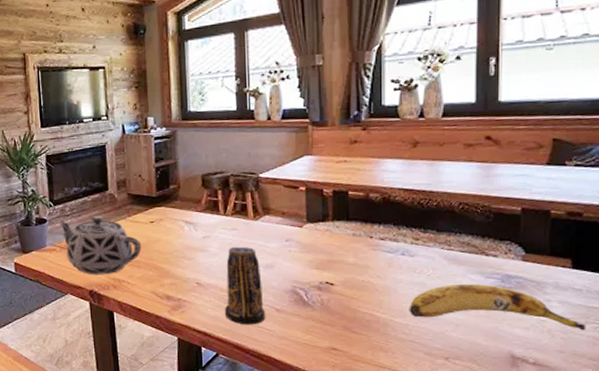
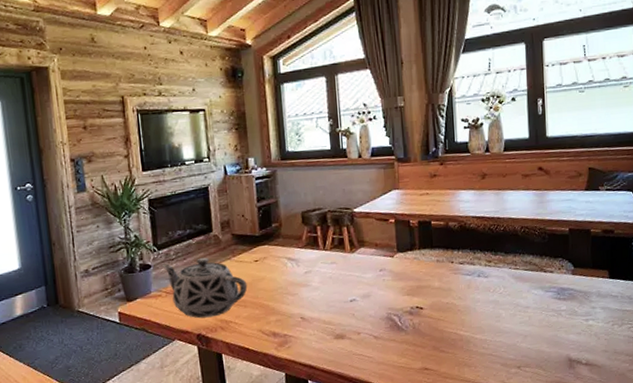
candle: present [224,246,266,325] -> none [327,279,366,355]
fruit: present [409,283,587,331] -> none [486,297,623,332]

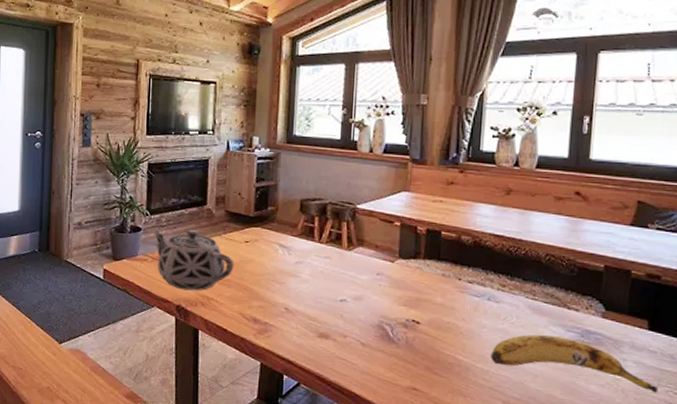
fruit: none [486,297,623,332] -> present [490,334,659,393]

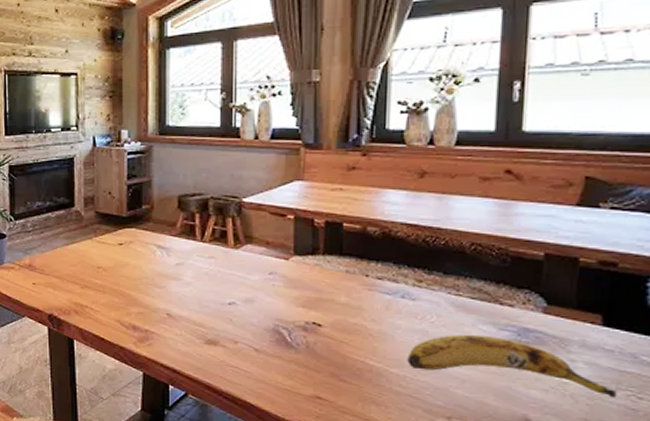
teapot: present [151,229,234,291] -> none [17,233,108,299]

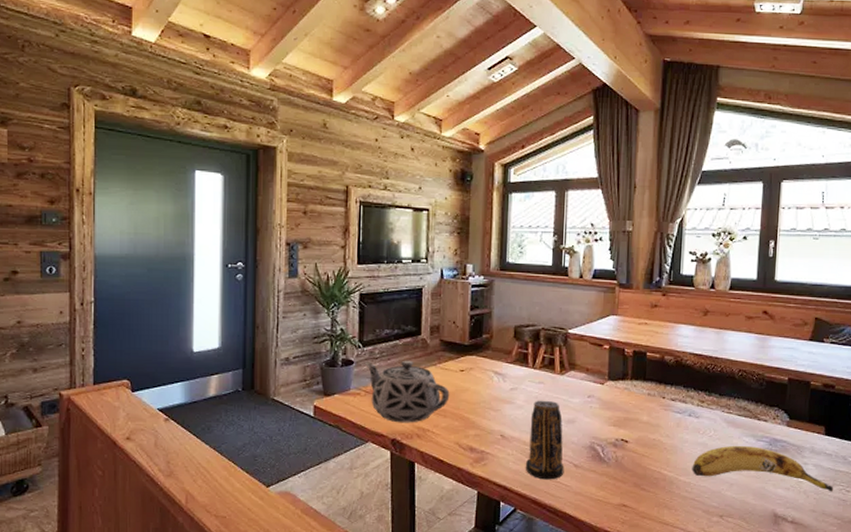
teapot: none [17,233,108,299] -> present [364,360,450,423]
candle: none [196,276,243,365] -> present [525,400,564,480]

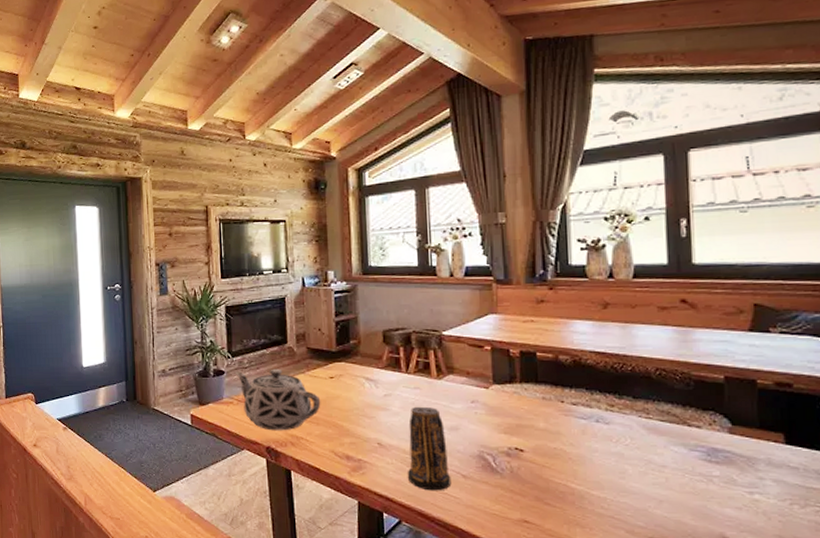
fruit: present [692,445,834,492] -> none [606,455,807,514]

